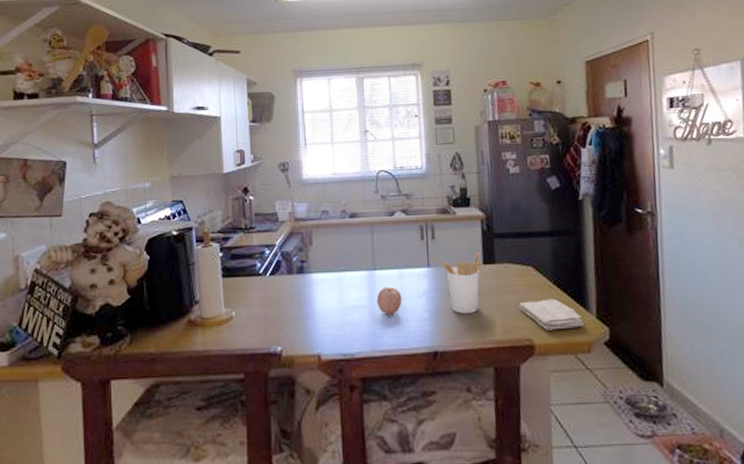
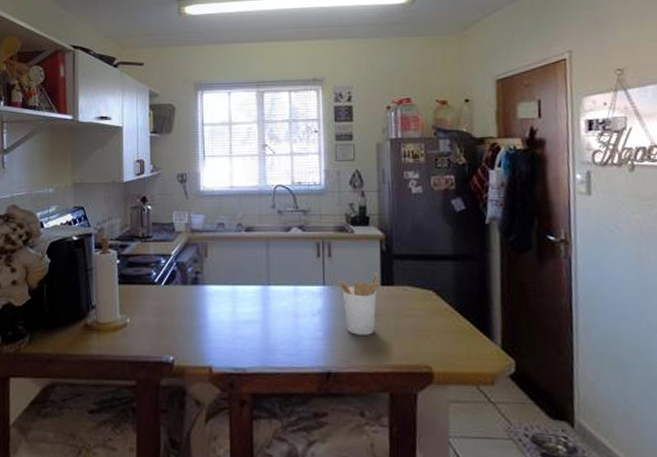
fruit: present [376,286,403,315] -> none [270,303,296,332]
washcloth: present [519,298,584,330] -> none [418,325,487,359]

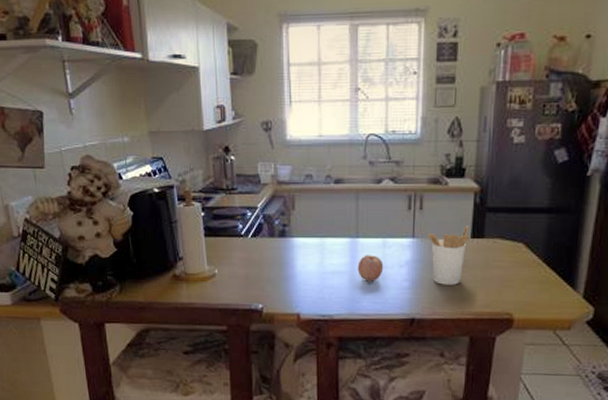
fruit: none [270,303,296,332] -> present [357,255,384,282]

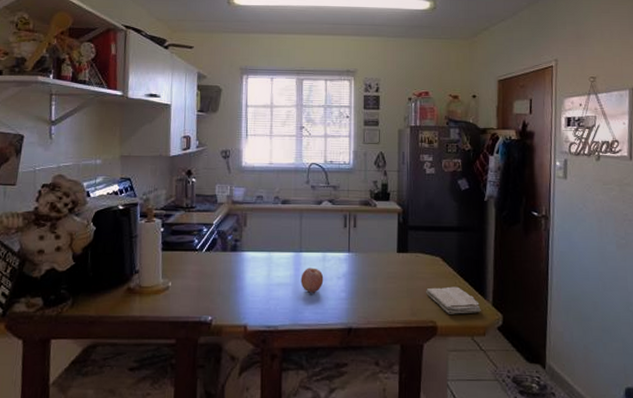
utensil holder: present [427,226,471,285] -> none [361,242,397,295]
washcloth: none [503,276,568,306] -> present [426,286,481,314]

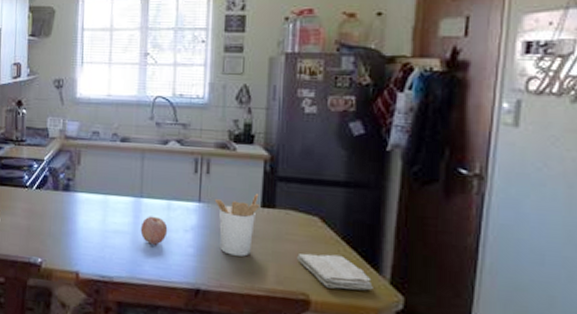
utensil holder: none [361,242,397,295] -> present [214,194,261,257]

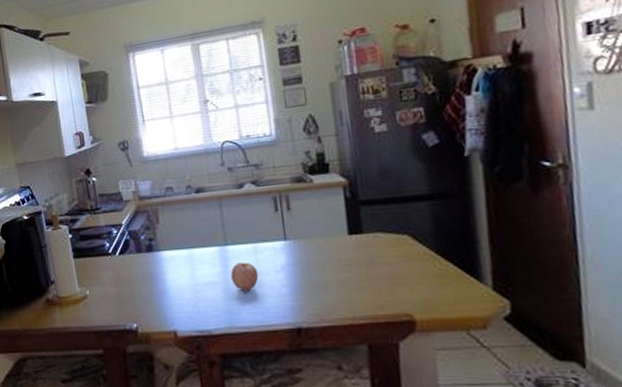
utensil holder: present [214,194,261,257] -> none [299,222,348,288]
washcloth: present [297,253,373,291] -> none [394,269,477,305]

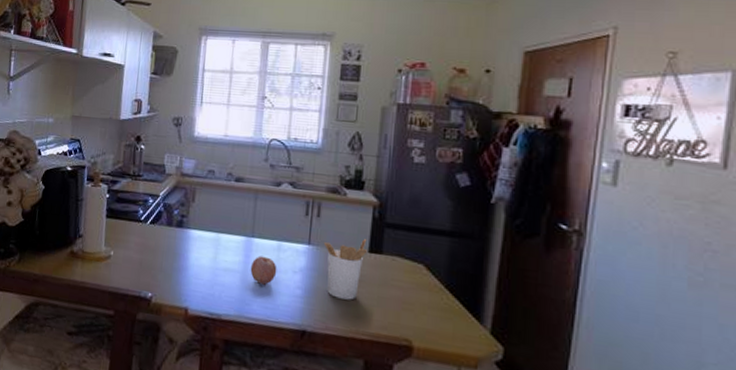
utensil holder: none [299,222,348,288] -> present [323,239,368,300]

